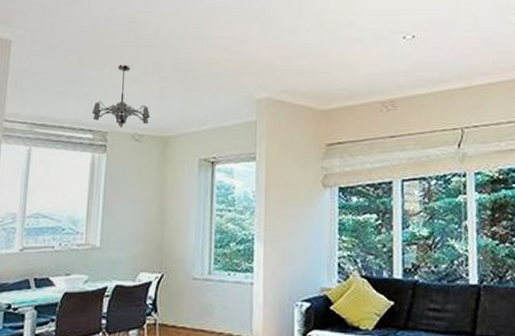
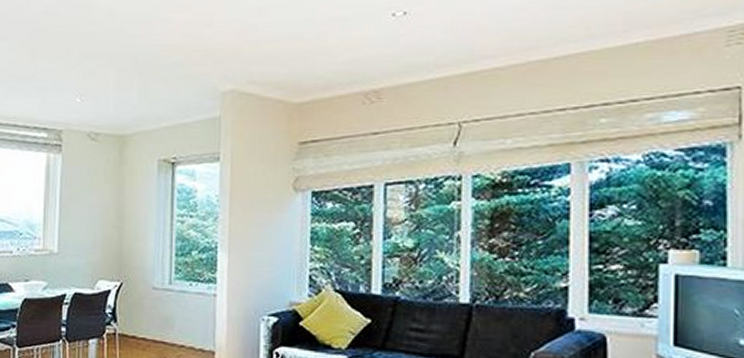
chandelier: present [92,64,150,128] -> none [45,55,106,125]

